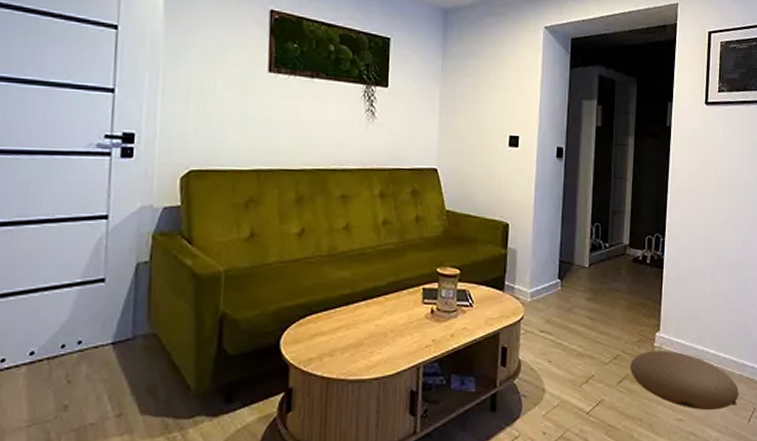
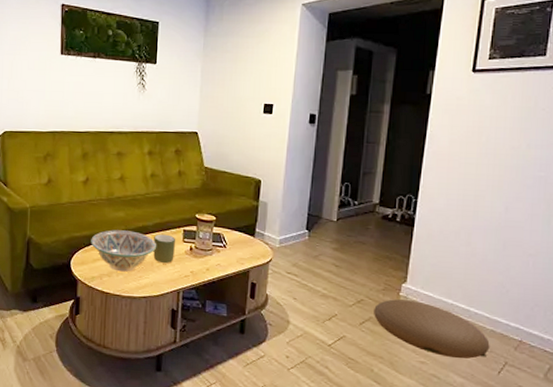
decorative bowl: none [307,294,392,348] -> present [91,229,157,272]
mug: none [387,295,415,333] -> present [153,234,176,264]

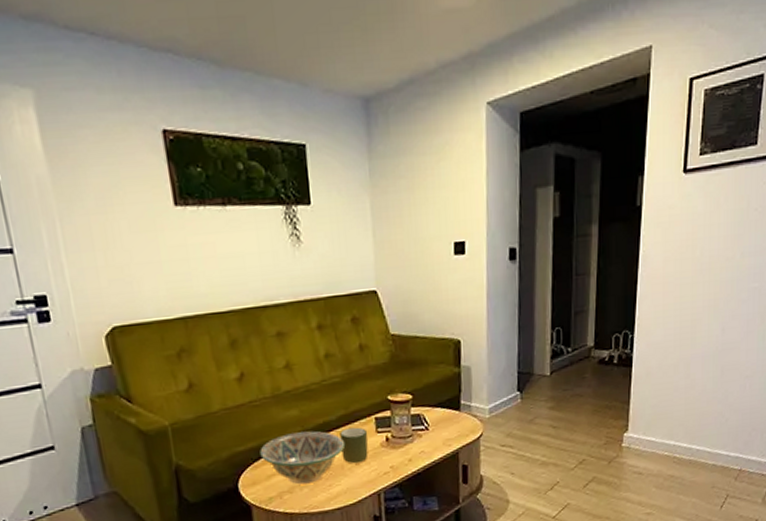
pouf: present [374,299,490,359] -> none [597,449,712,503]

